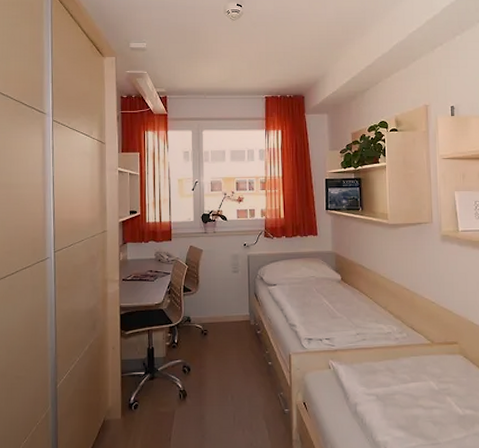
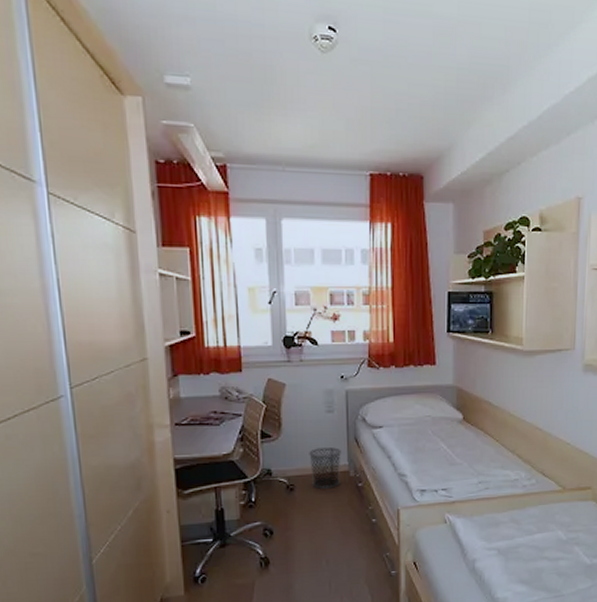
waste bin: none [219,301,244,334] -> present [309,447,341,489]

